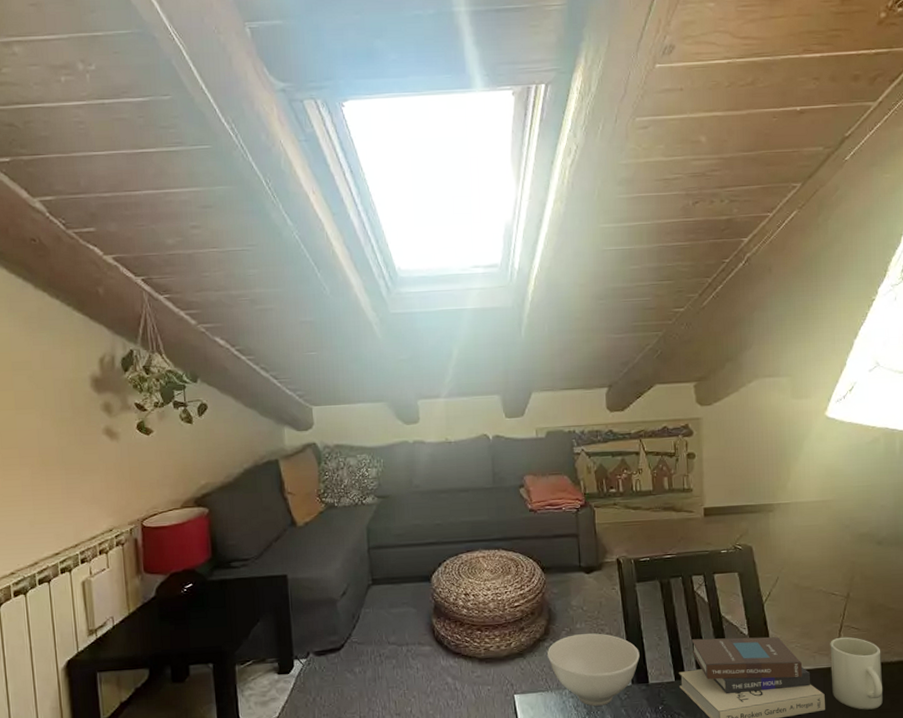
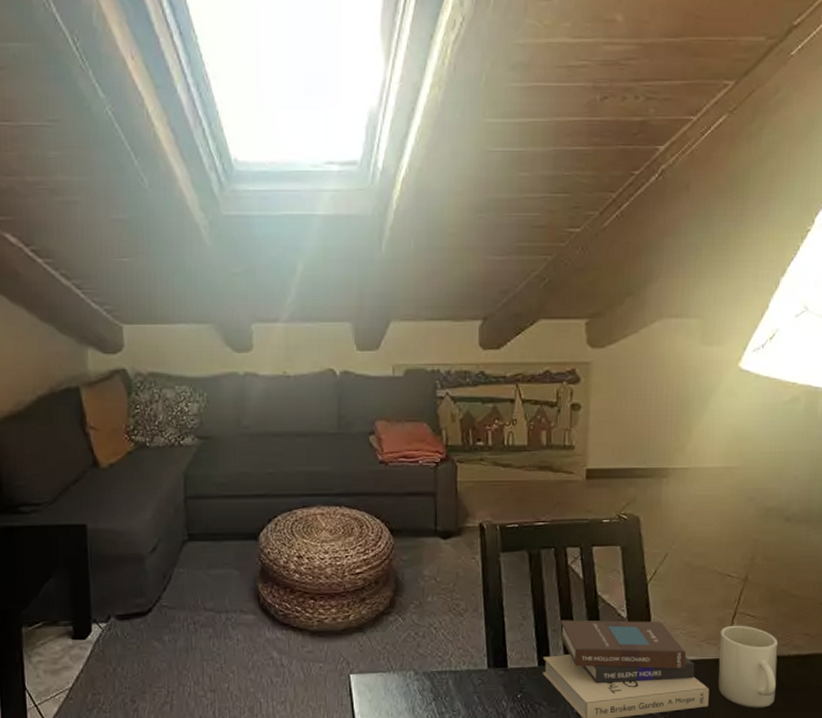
bowl: present [546,633,640,707] -> none [390,607,499,692]

